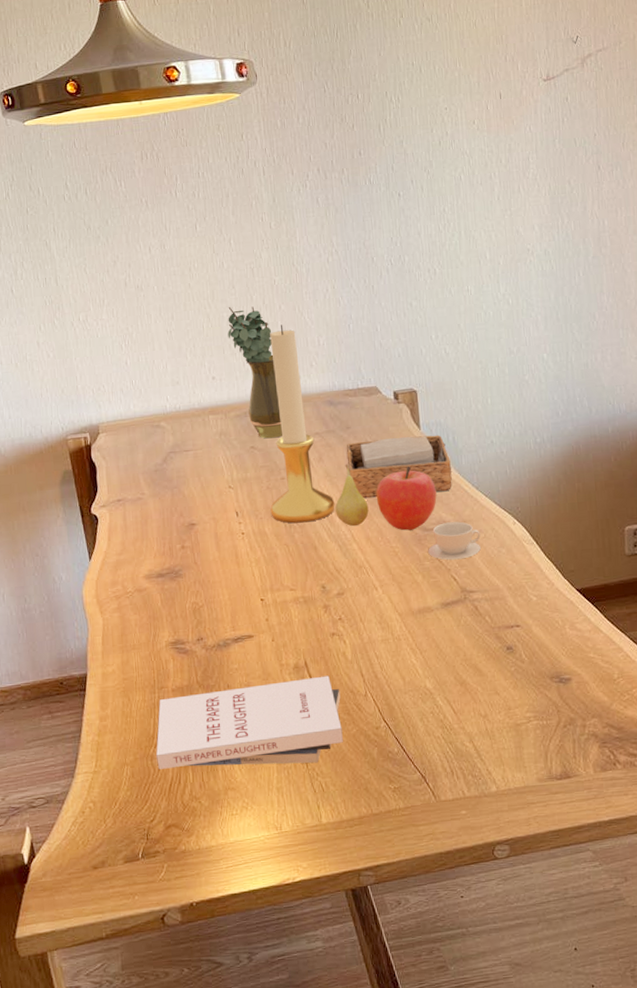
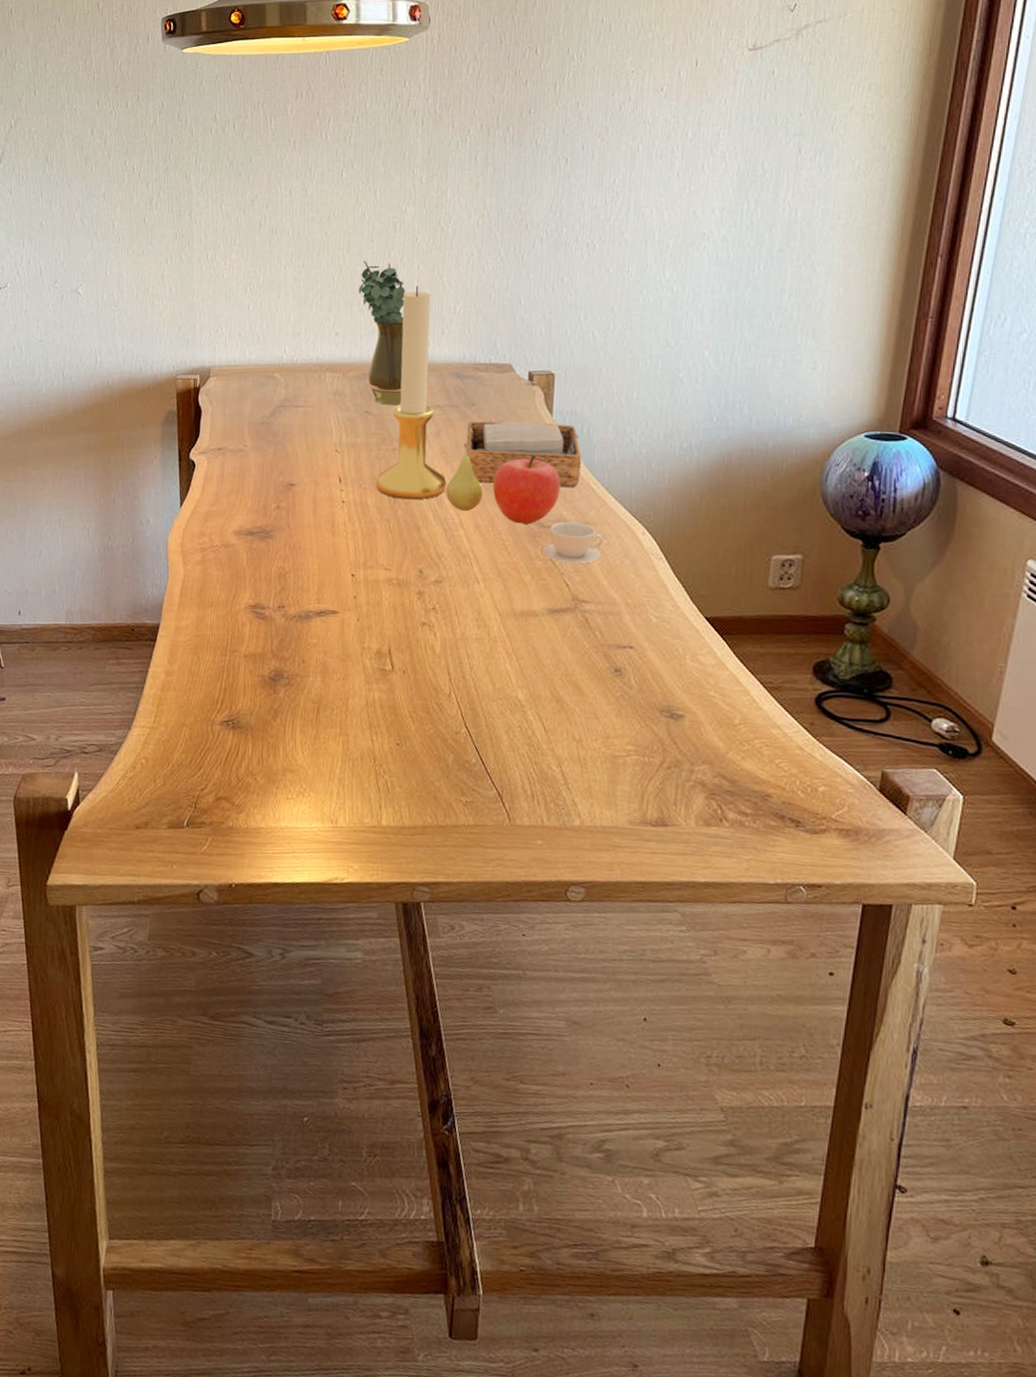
books: present [156,675,343,769] -> none [217,663,422,760]

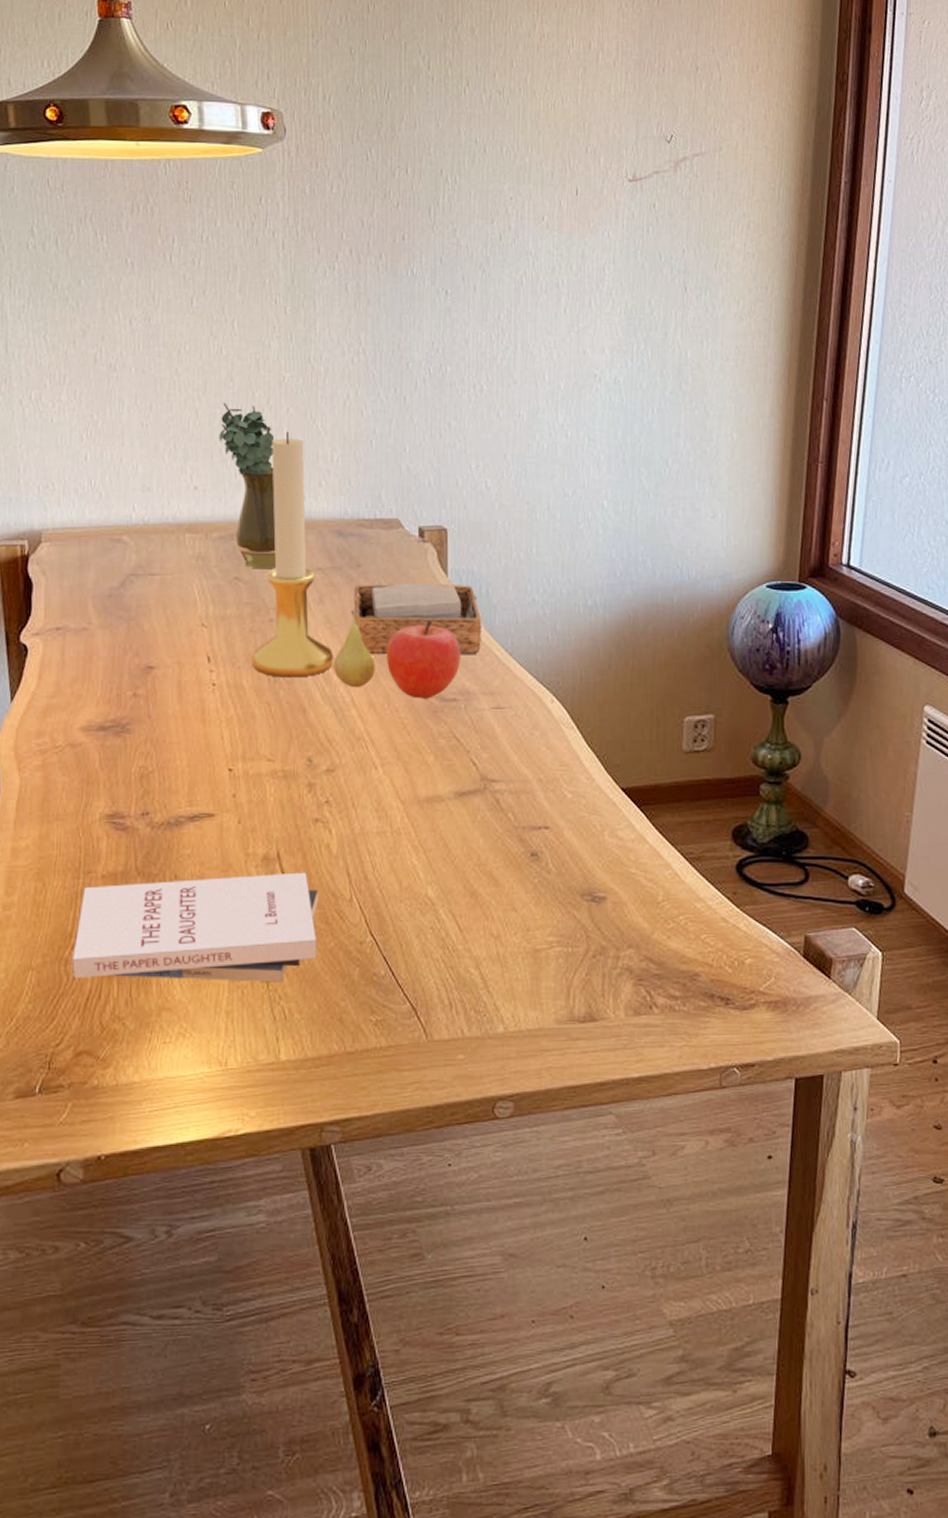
books: none [217,663,422,760] -> present [72,872,319,983]
teacup: present [541,521,604,564] -> none [444,693,510,740]

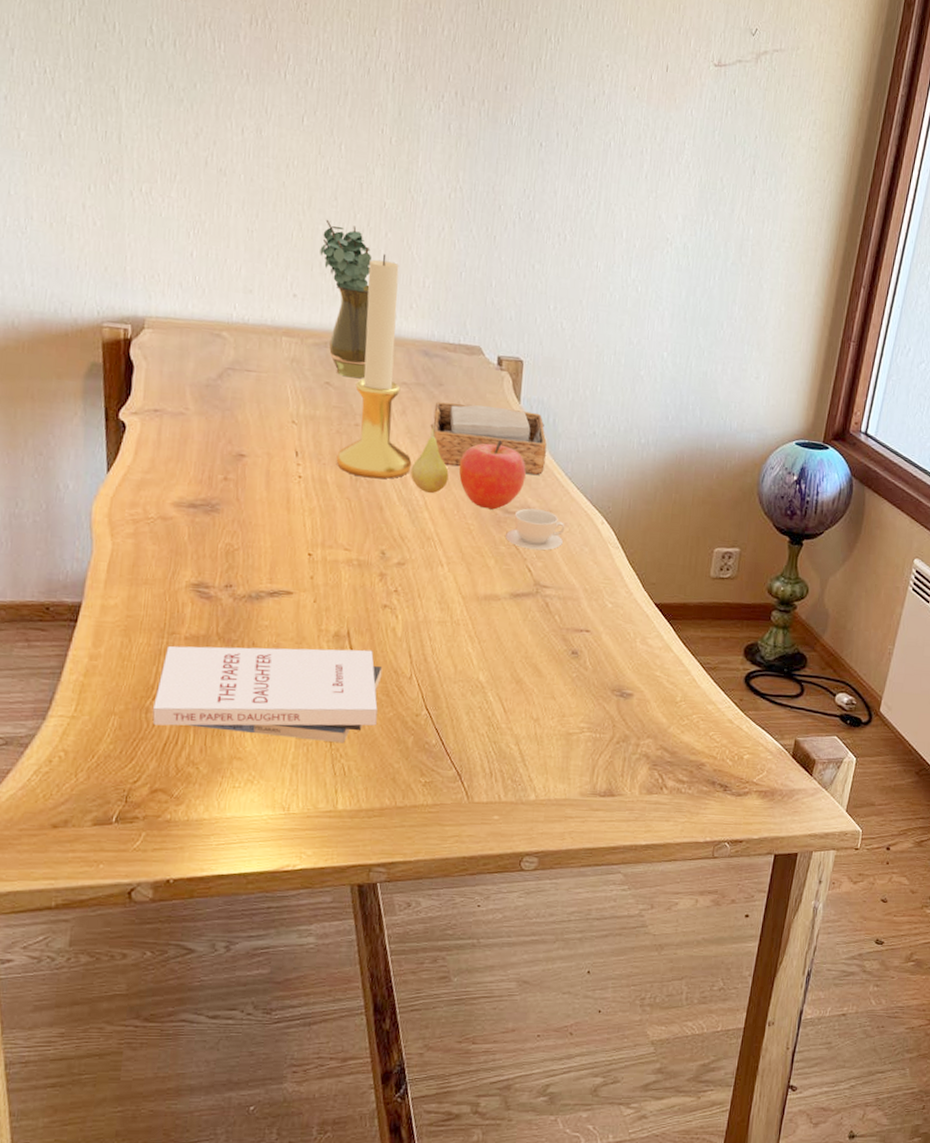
teacup: none [444,693,510,740] -> present [506,508,565,550]

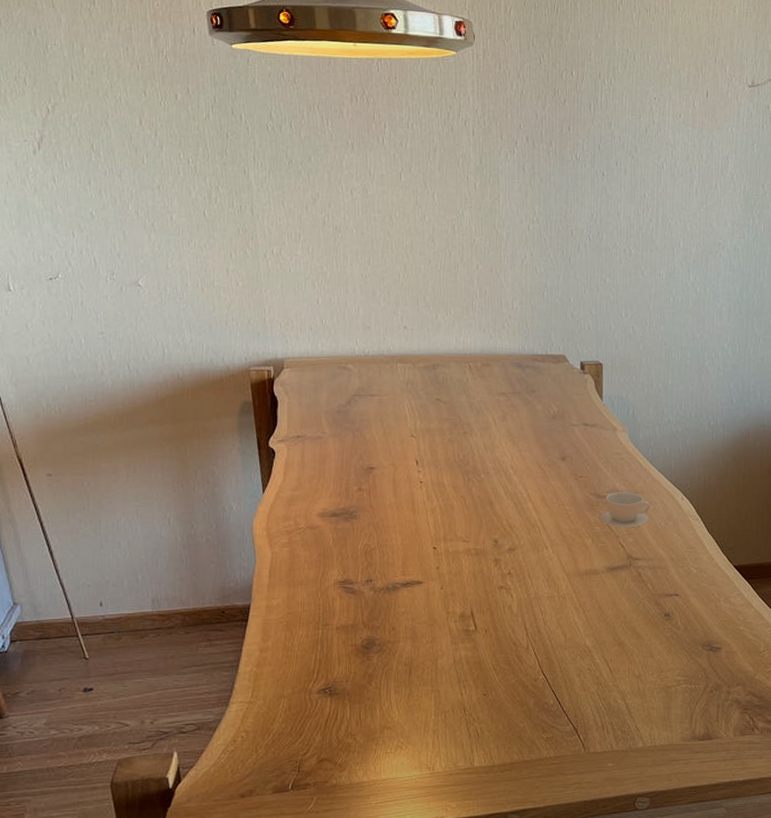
books: present [152,645,383,744] -> none [315,626,503,709]
vase: present [320,219,372,379] -> none [423,259,470,393]
candle holder: present [336,254,412,479] -> none [450,284,514,478]
fruit: present [411,423,449,493] -> none [514,425,546,486]
napkin holder: present [433,402,547,475] -> none [530,405,628,462]
fruit: present [458,439,526,510] -> none [554,434,612,496]

